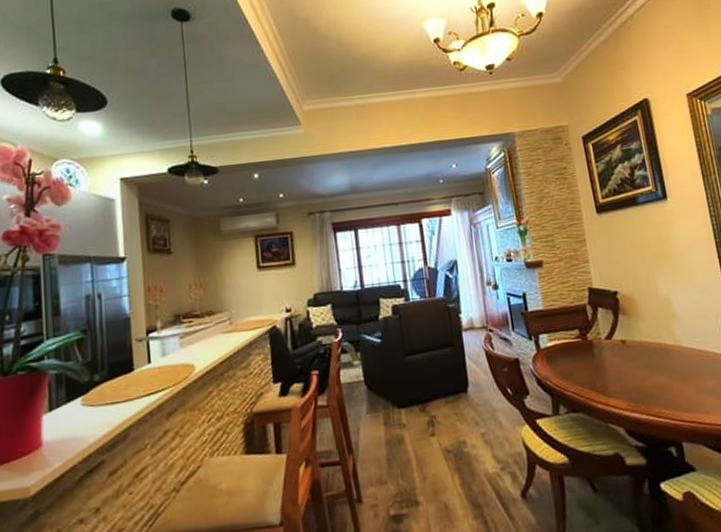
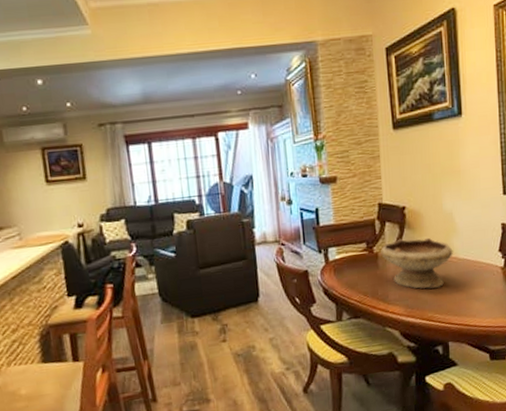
bowl: none [595,324,676,380] -> present [381,237,453,289]

